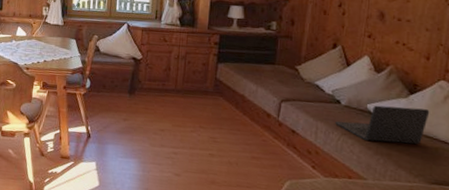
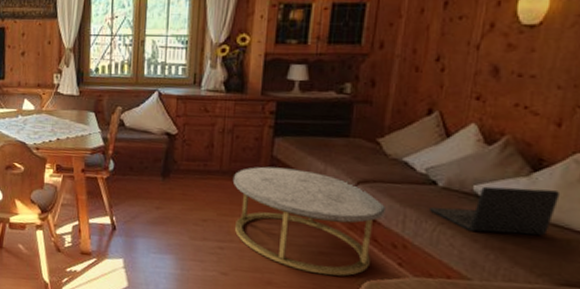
coffee table: none [185,86,302,177] -> present [232,166,386,276]

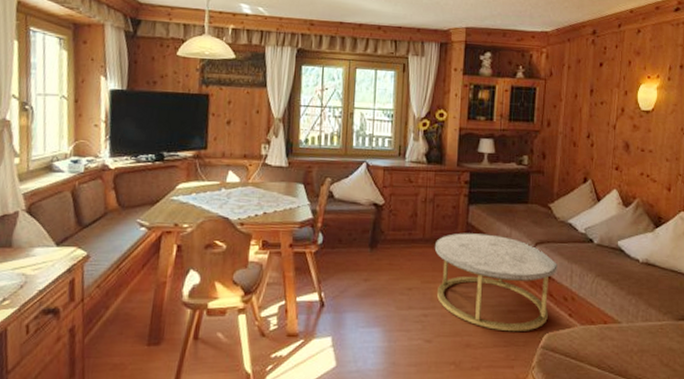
laptop: present [430,186,561,235] -> none [589,241,674,281]

